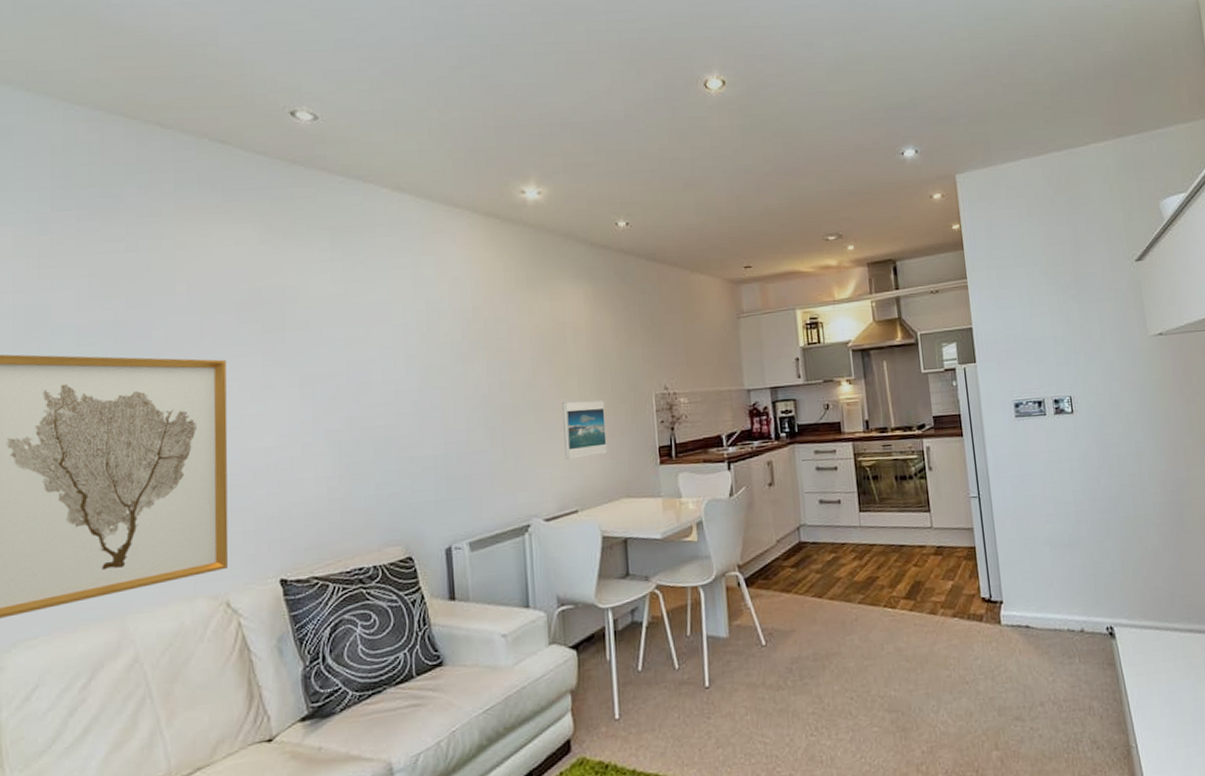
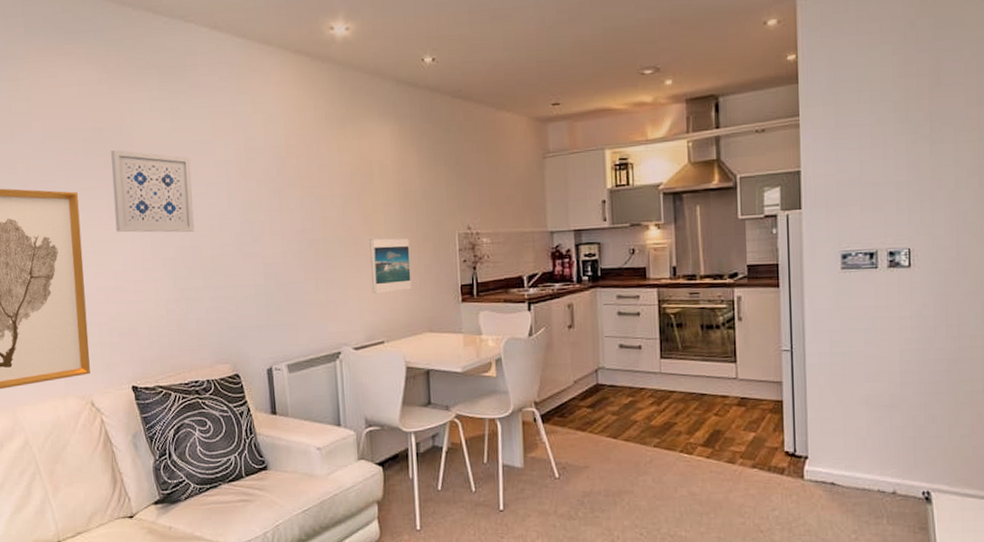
wall art: none [269,313,365,403] -> present [111,149,195,233]

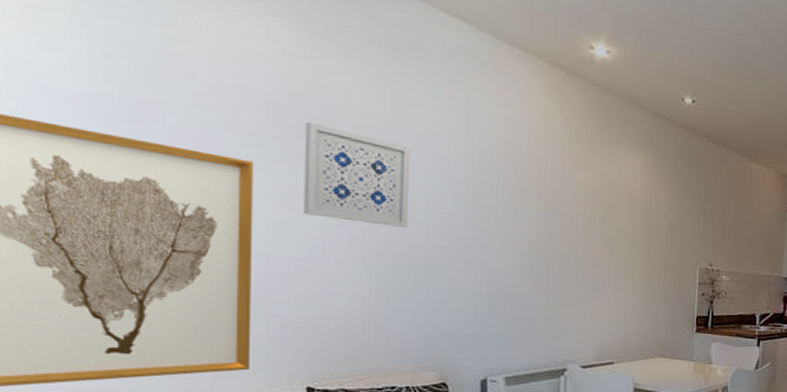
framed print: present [369,237,412,293] -> none [607,262,650,316]

